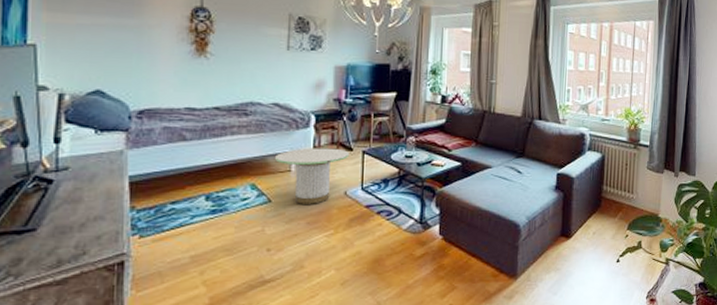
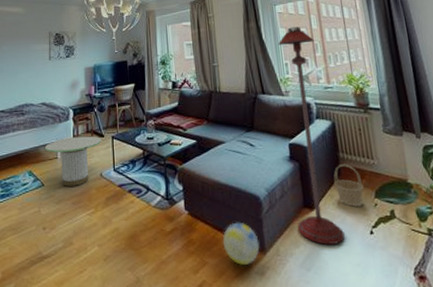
ball: none [475,249,512,289] -> present [222,223,260,265]
floor lamp: none [552,51,601,271] -> present [277,27,345,245]
basket: none [593,196,619,237] -> present [334,164,364,207]

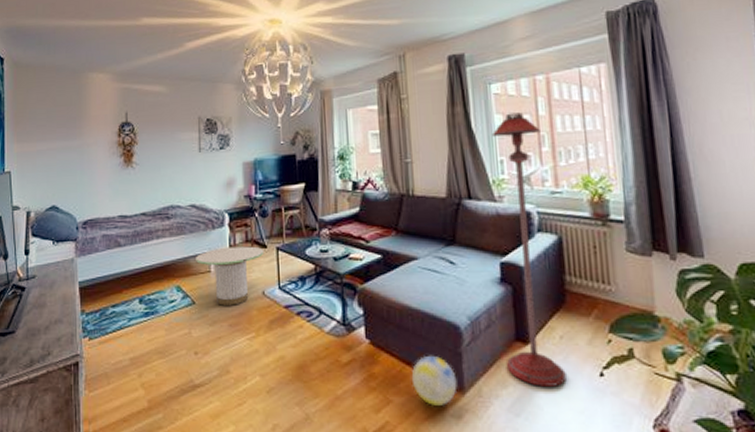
basket: present [334,164,364,207] -> none [556,289,595,342]

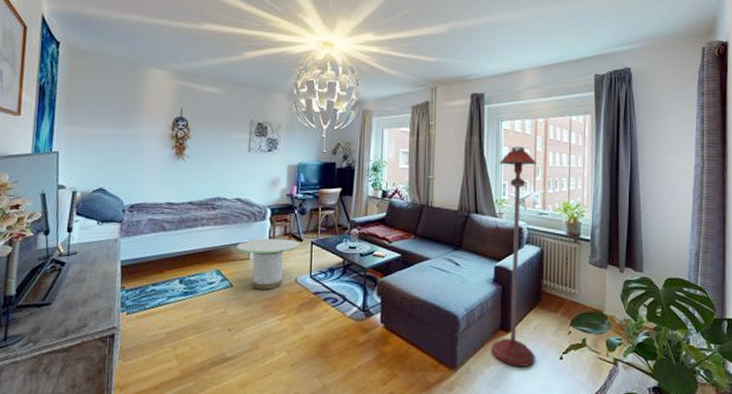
ball: present [411,356,457,406] -> none [415,339,451,380]

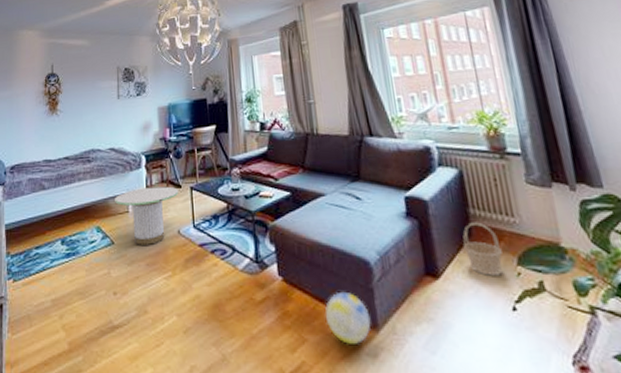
ball: none [415,339,451,380] -> present [324,293,371,344]
floor lamp: present [492,146,536,366] -> none [387,54,480,322]
basket: none [533,291,561,333] -> present [463,222,503,276]

